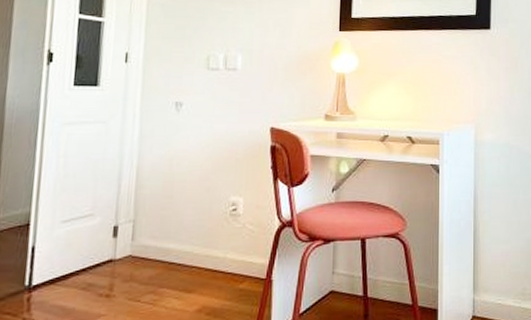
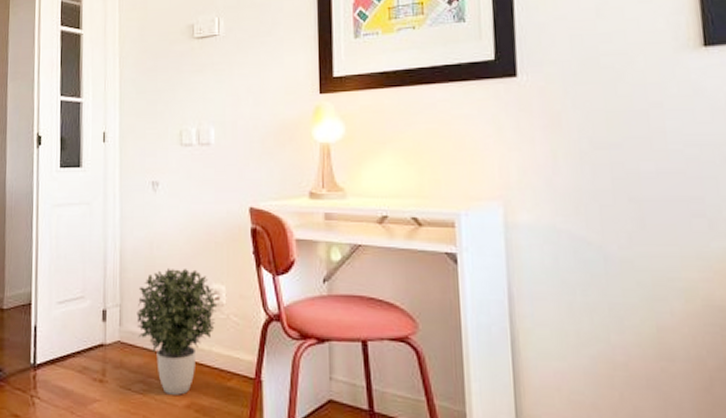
potted plant: none [151,182,235,302] -> present [137,267,218,395]

